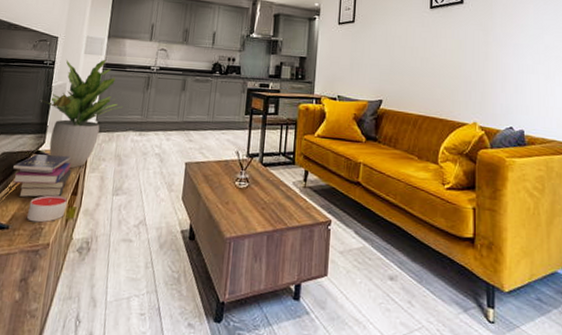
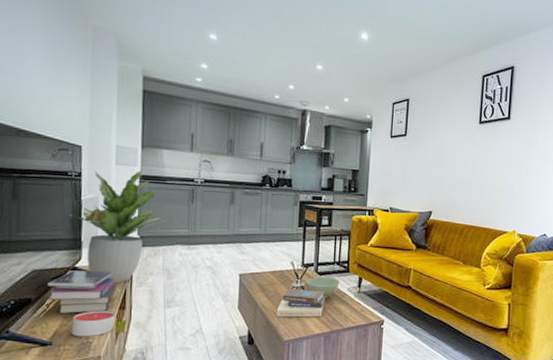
books: none [218,179,269,213] -> present [276,288,325,318]
bowl: none [251,168,285,193] -> present [307,276,340,299]

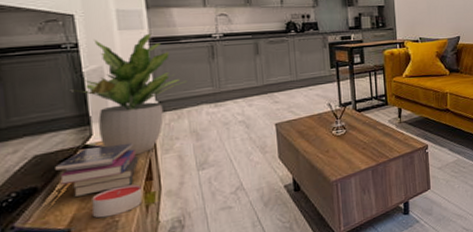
books: present [276,288,325,318] -> none [319,127,368,160]
bowl: present [307,276,340,299] -> none [347,112,380,134]

